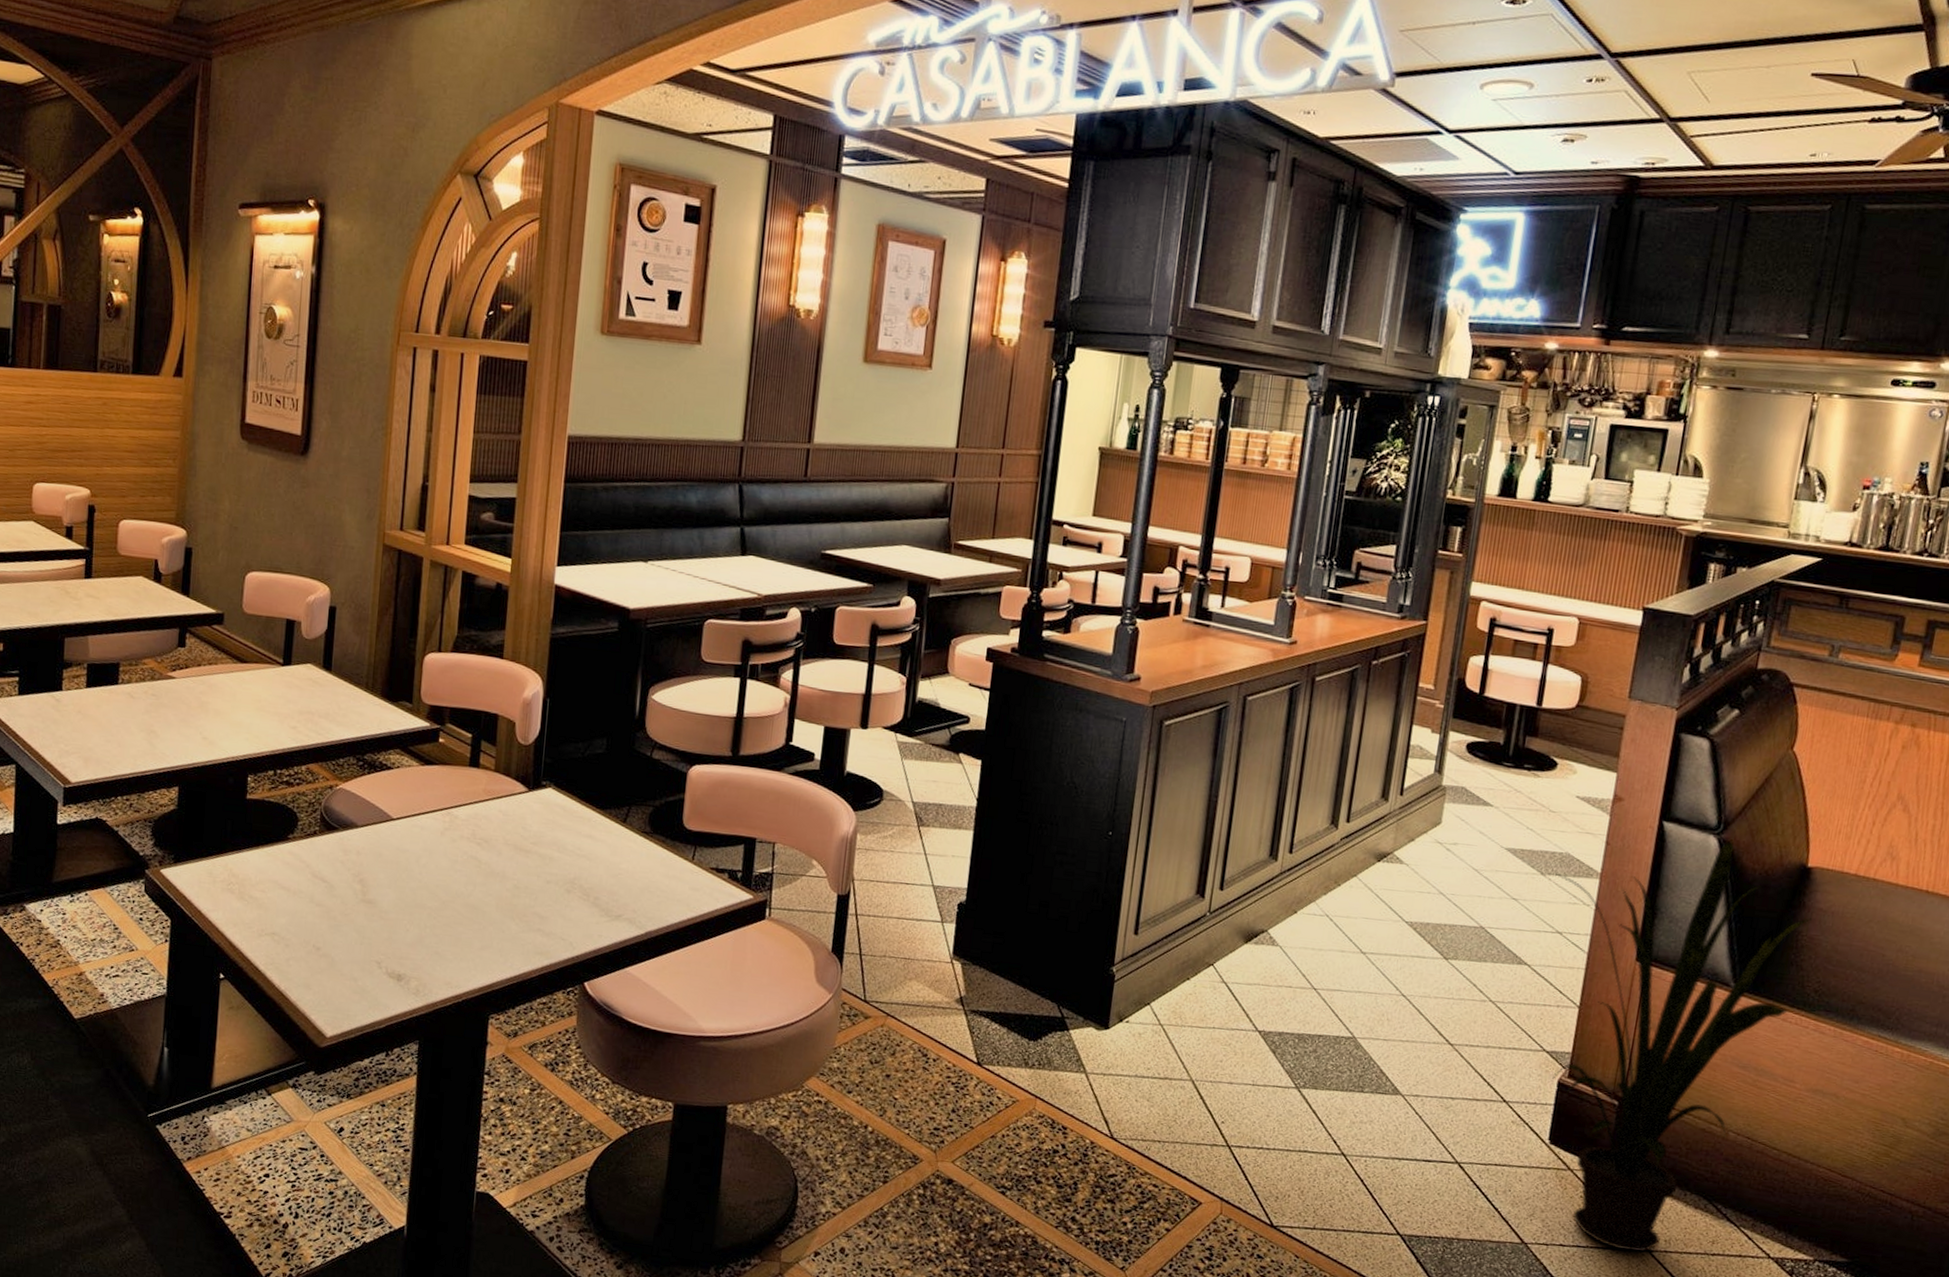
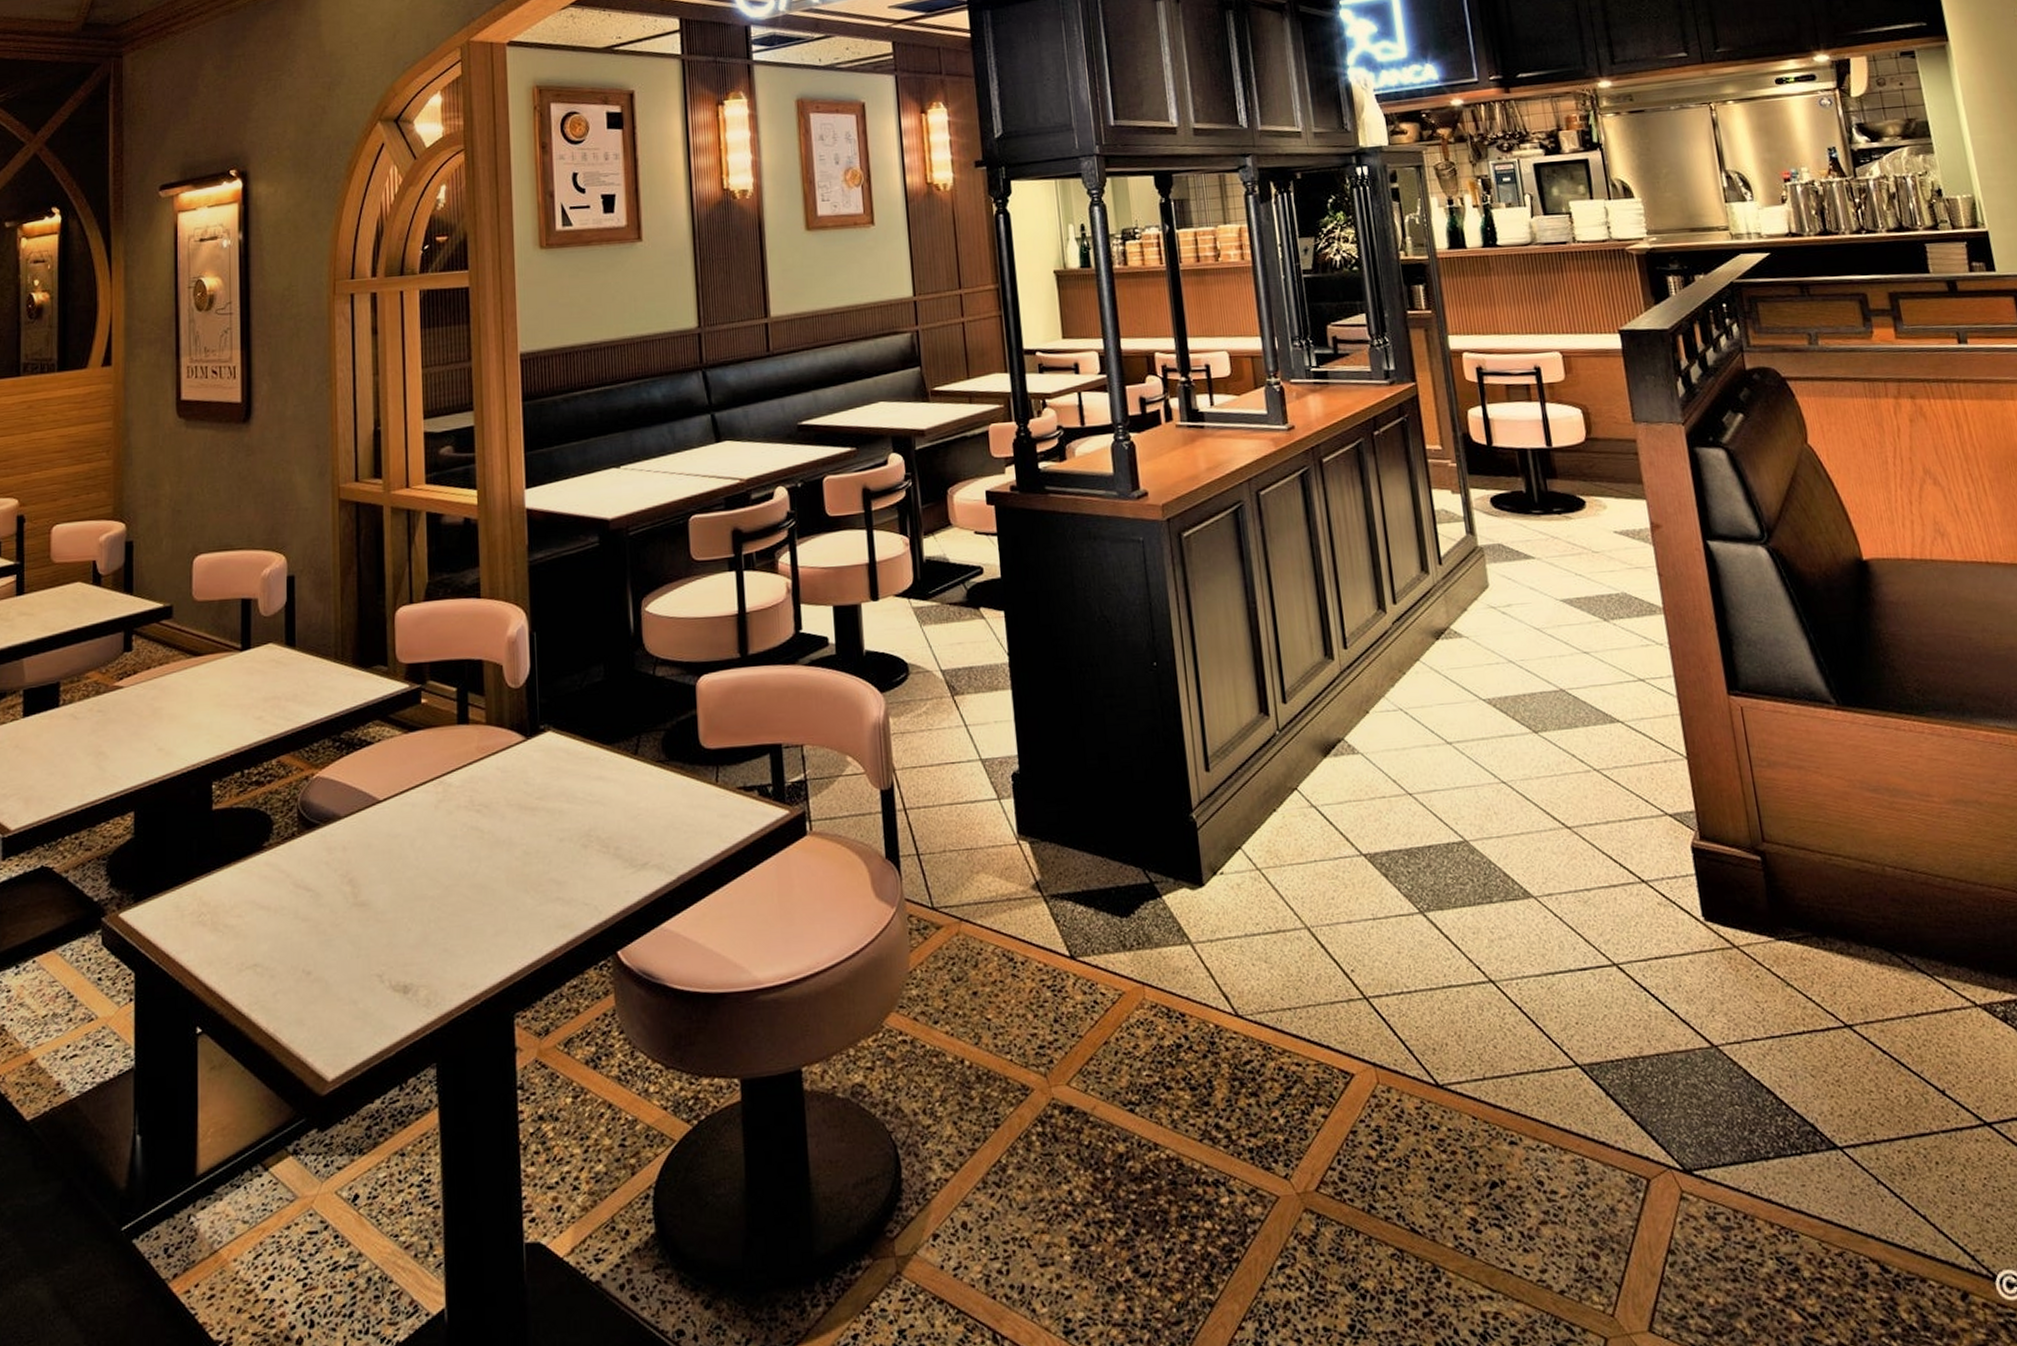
house plant: present [1551,841,1812,1253] -> none [1618,548,1900,1032]

